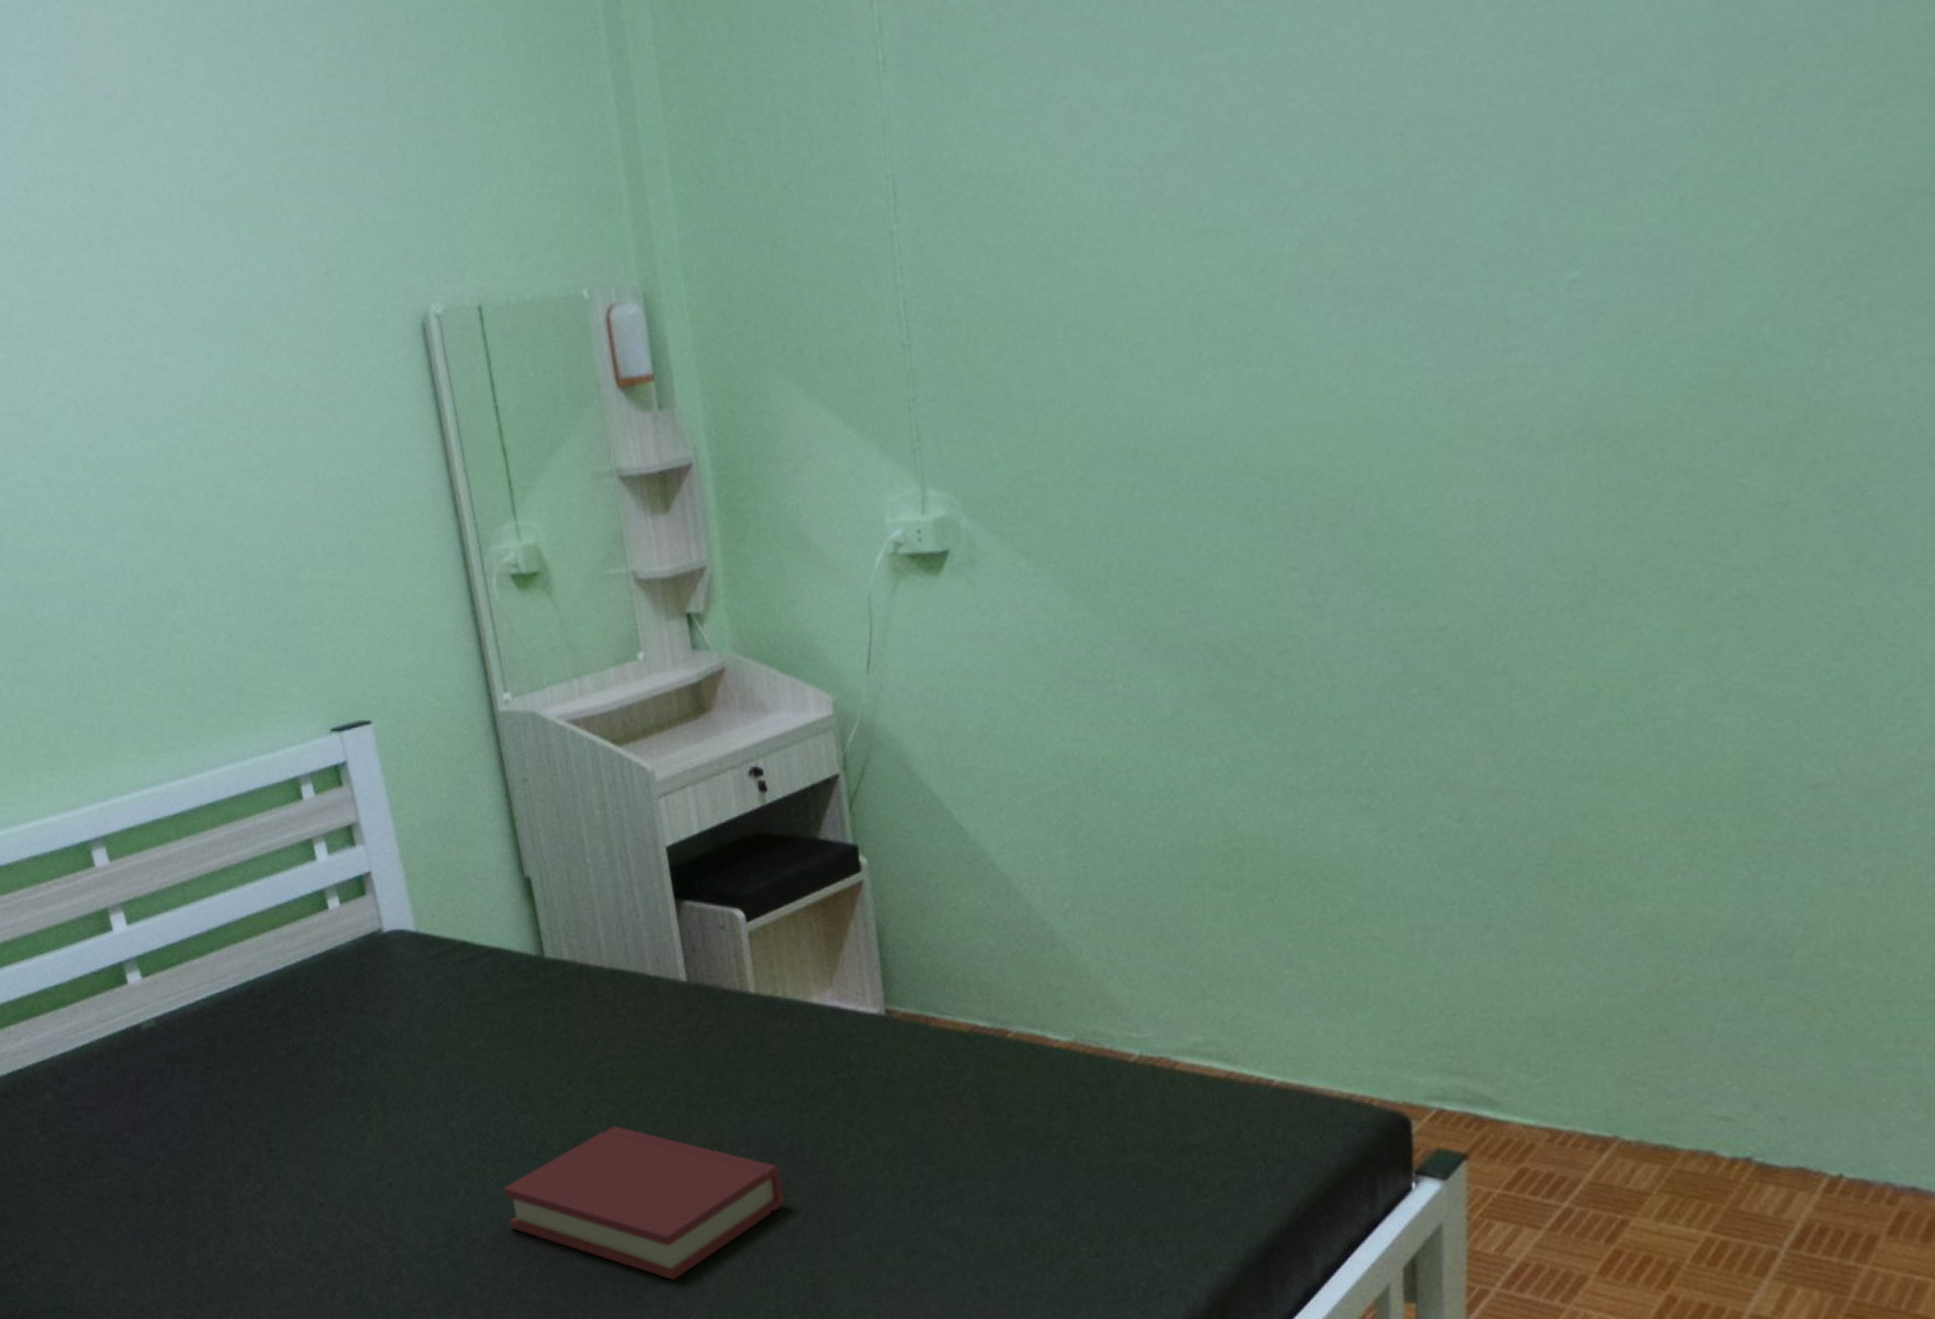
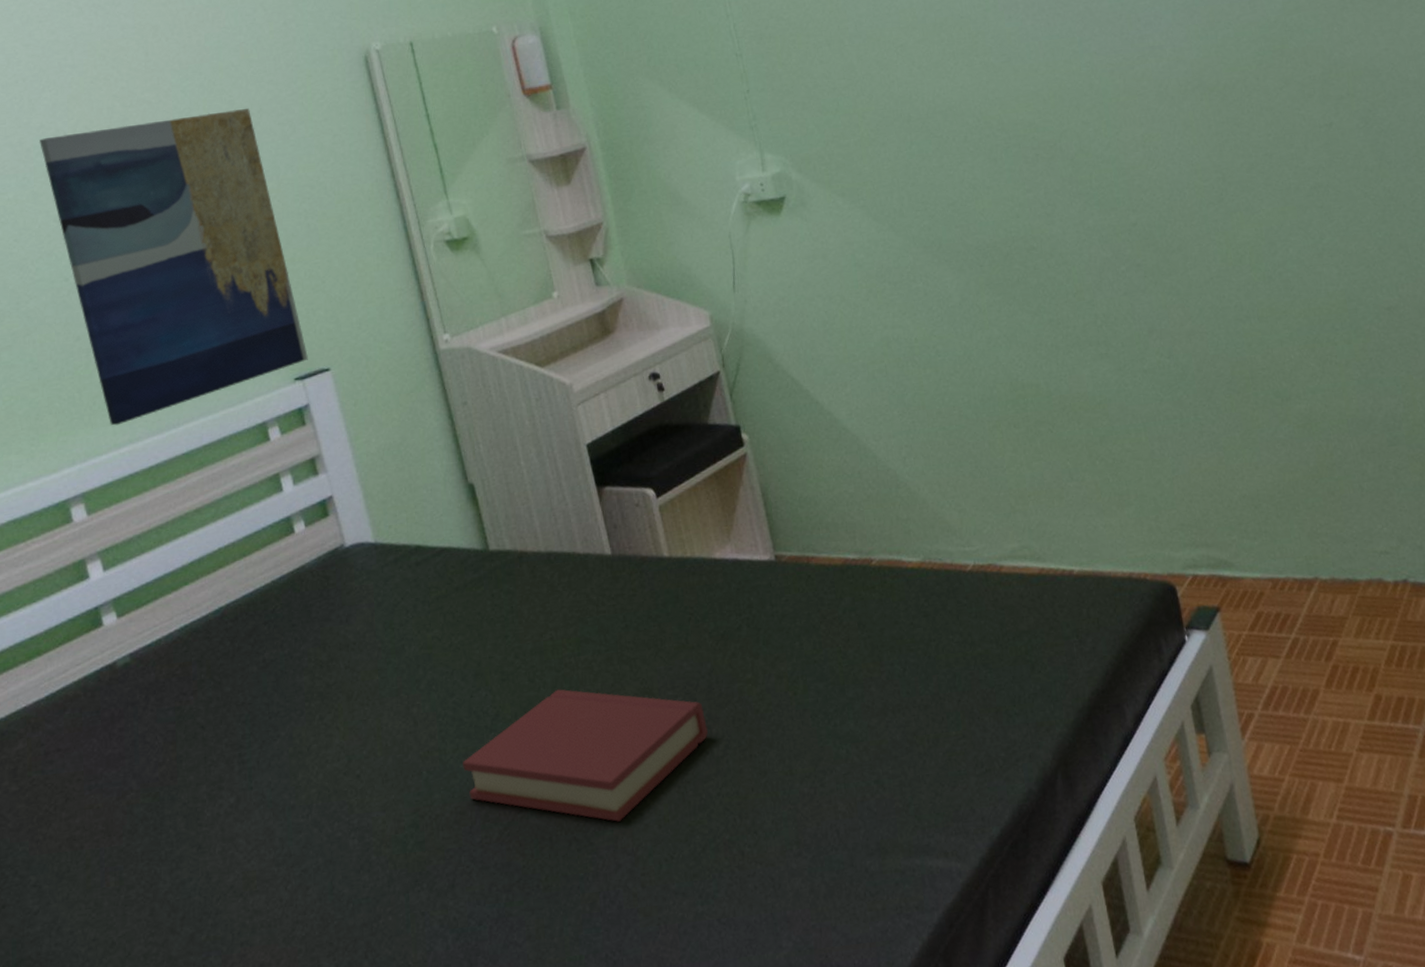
wall art: none [48,383,347,763] -> present [38,107,308,426]

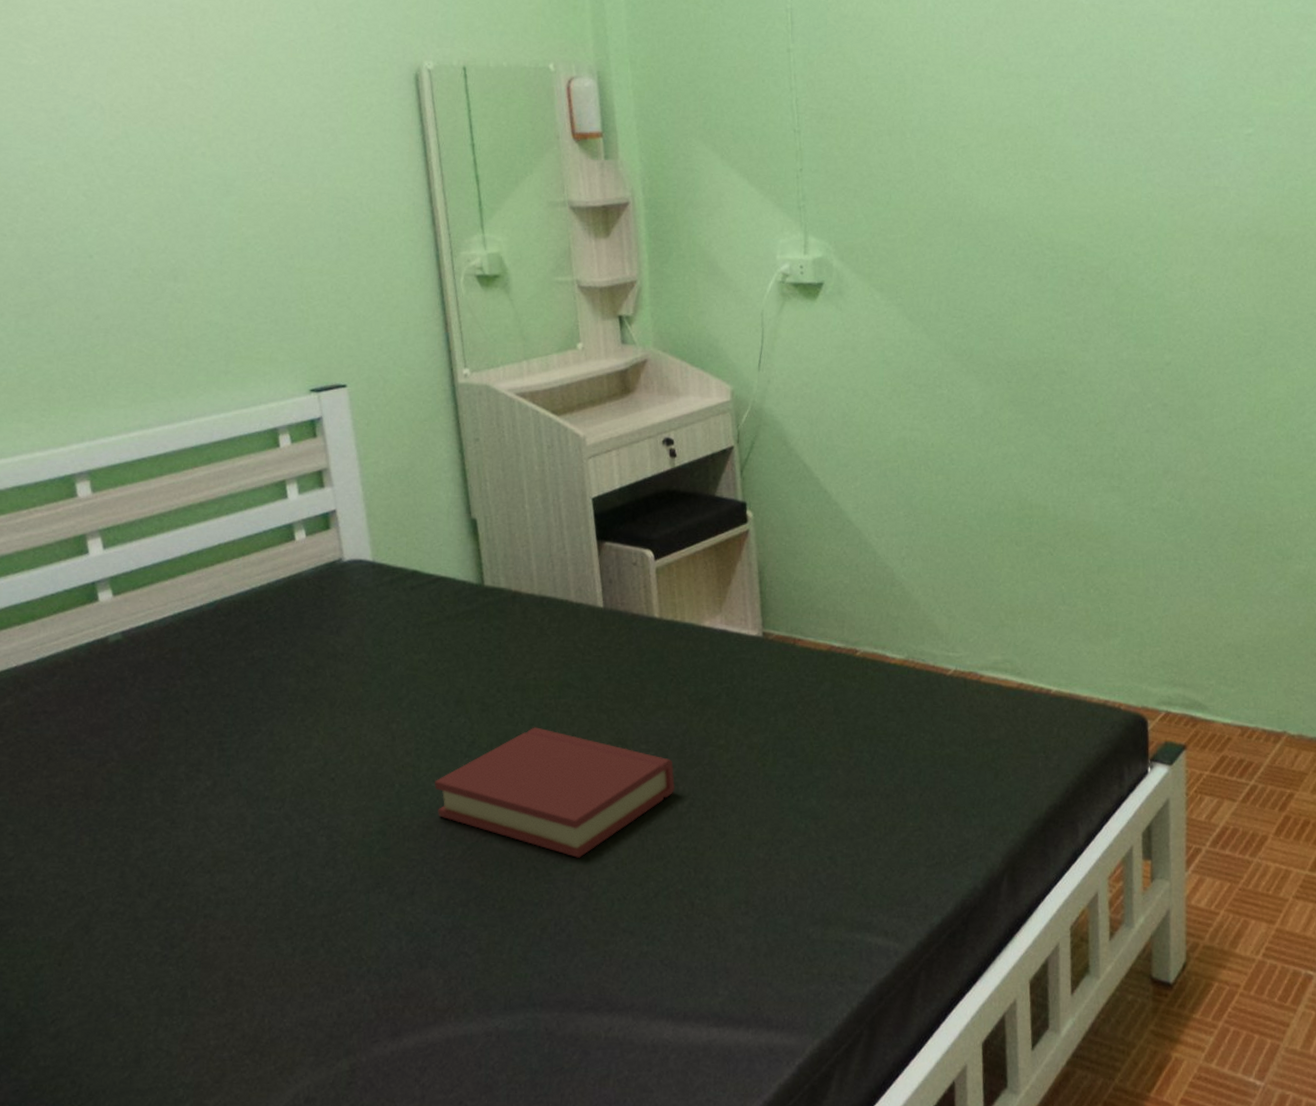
wall art: present [38,107,308,426] -> none [74,108,326,409]

